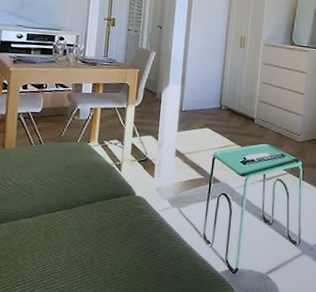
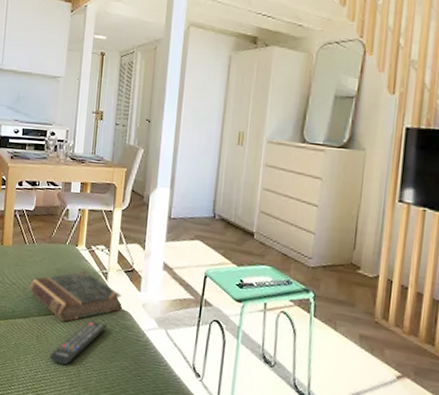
book: none [36,165,136,215] -> present [29,271,122,322]
remote control: none [60,210,122,256] -> present [50,321,108,365]

